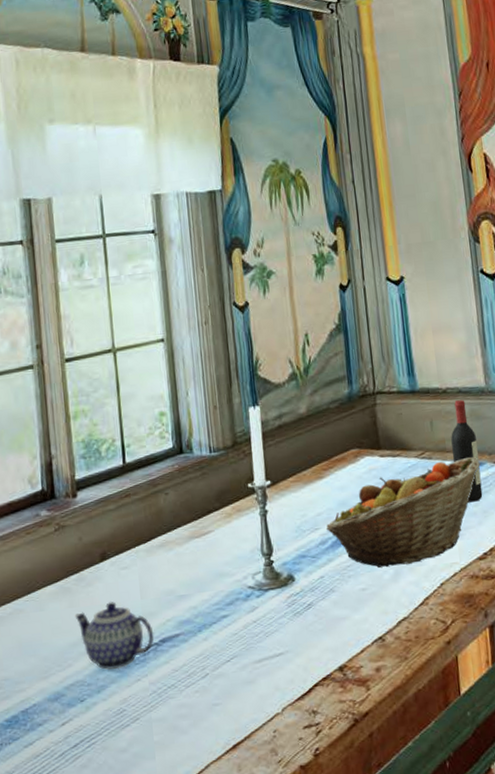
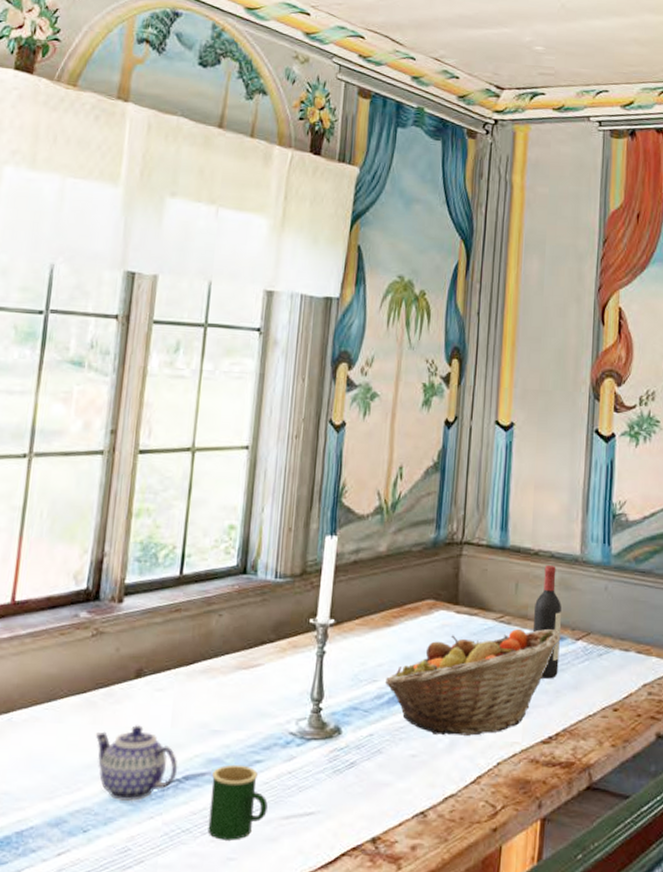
mug: none [186,621,241,690] -> present [208,764,268,840]

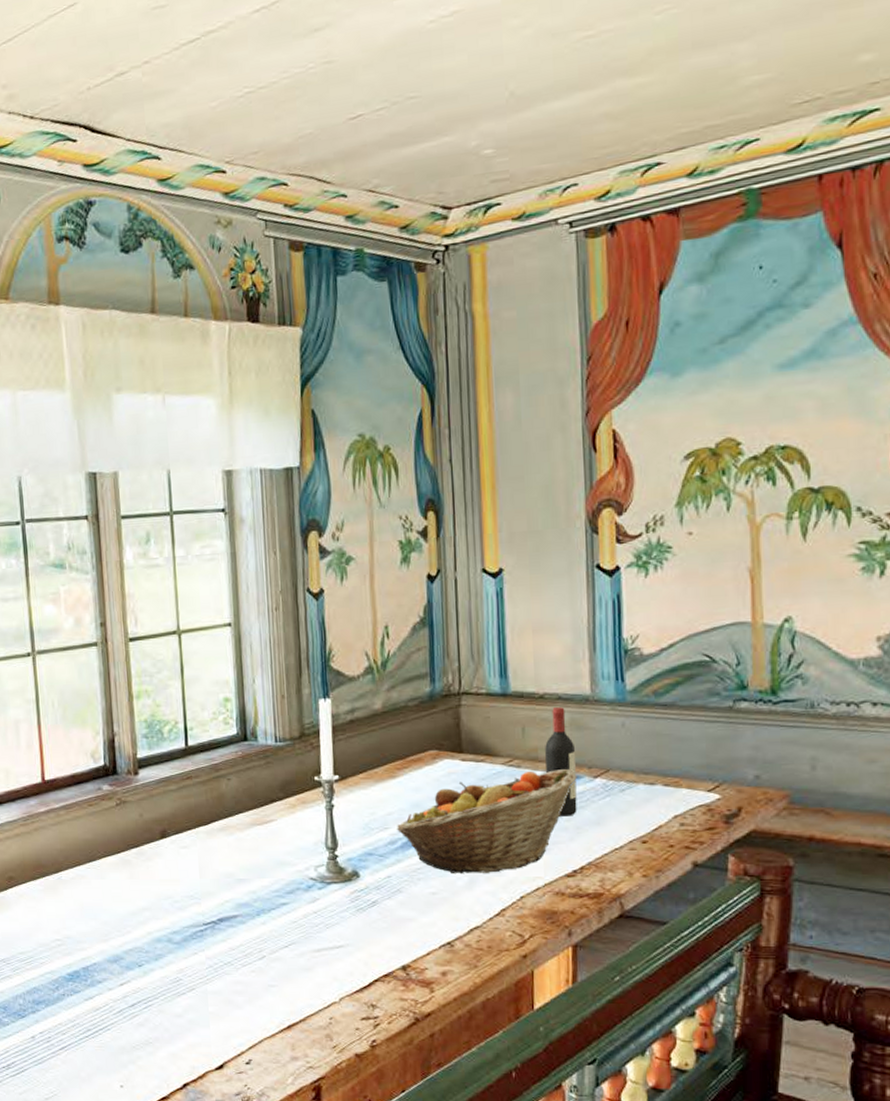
teapot: present [95,725,178,802] -> none [134,878,212,941]
mug: present [208,764,268,840] -> none [244,907,299,971]

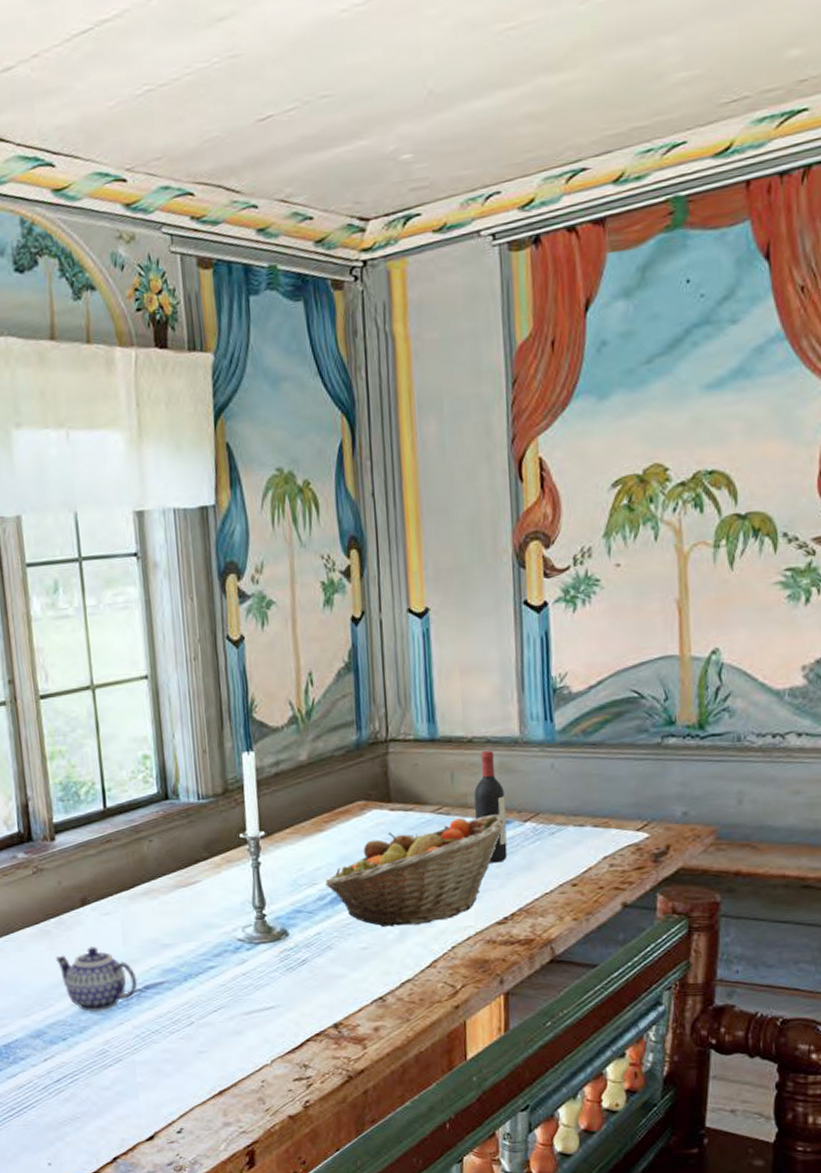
teapot: none [134,878,212,941] -> present [55,947,138,1013]

